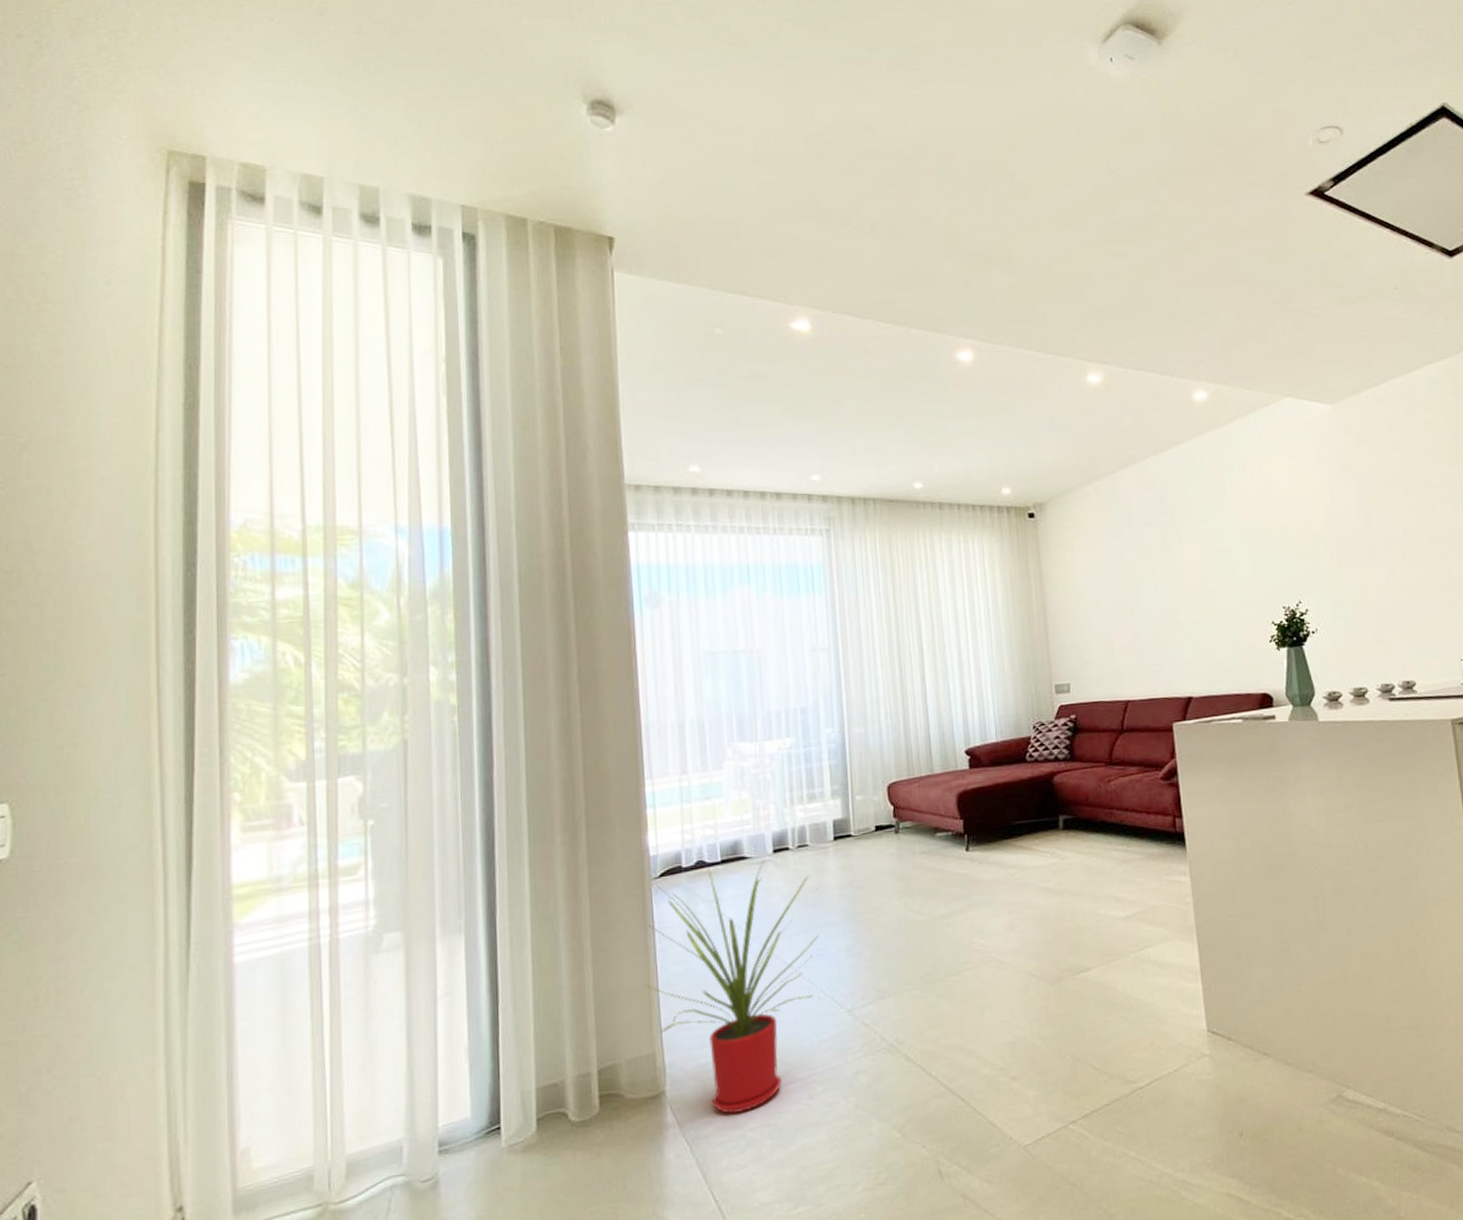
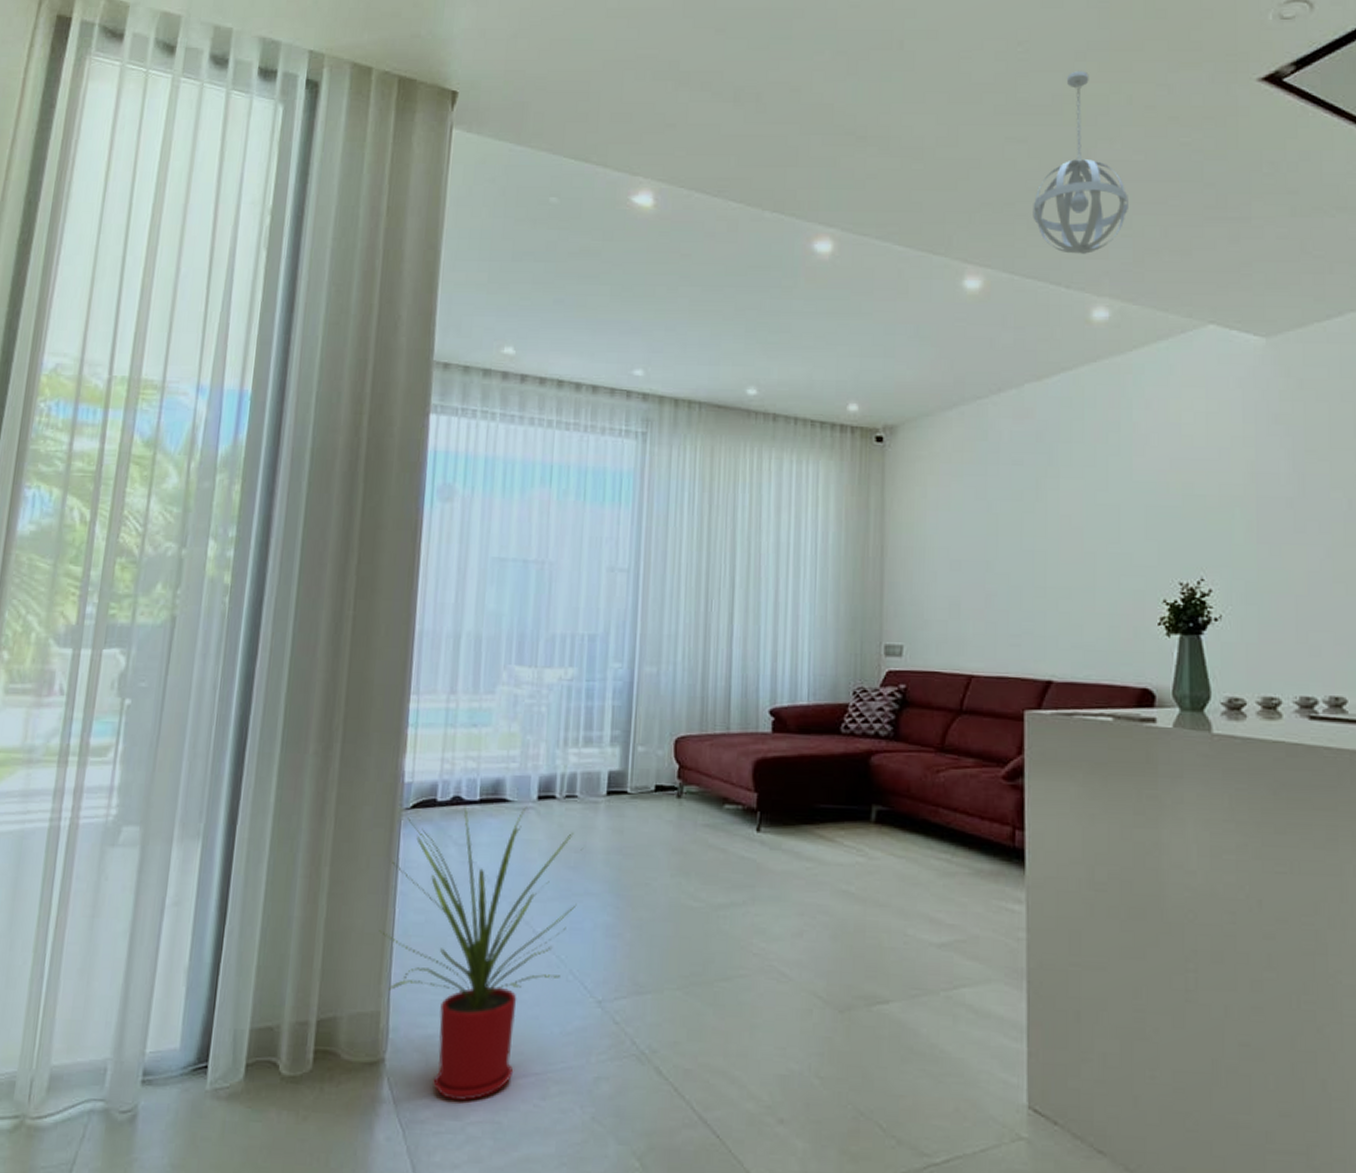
pendant light: none [1137,193,1214,348] -> present [1033,71,1128,254]

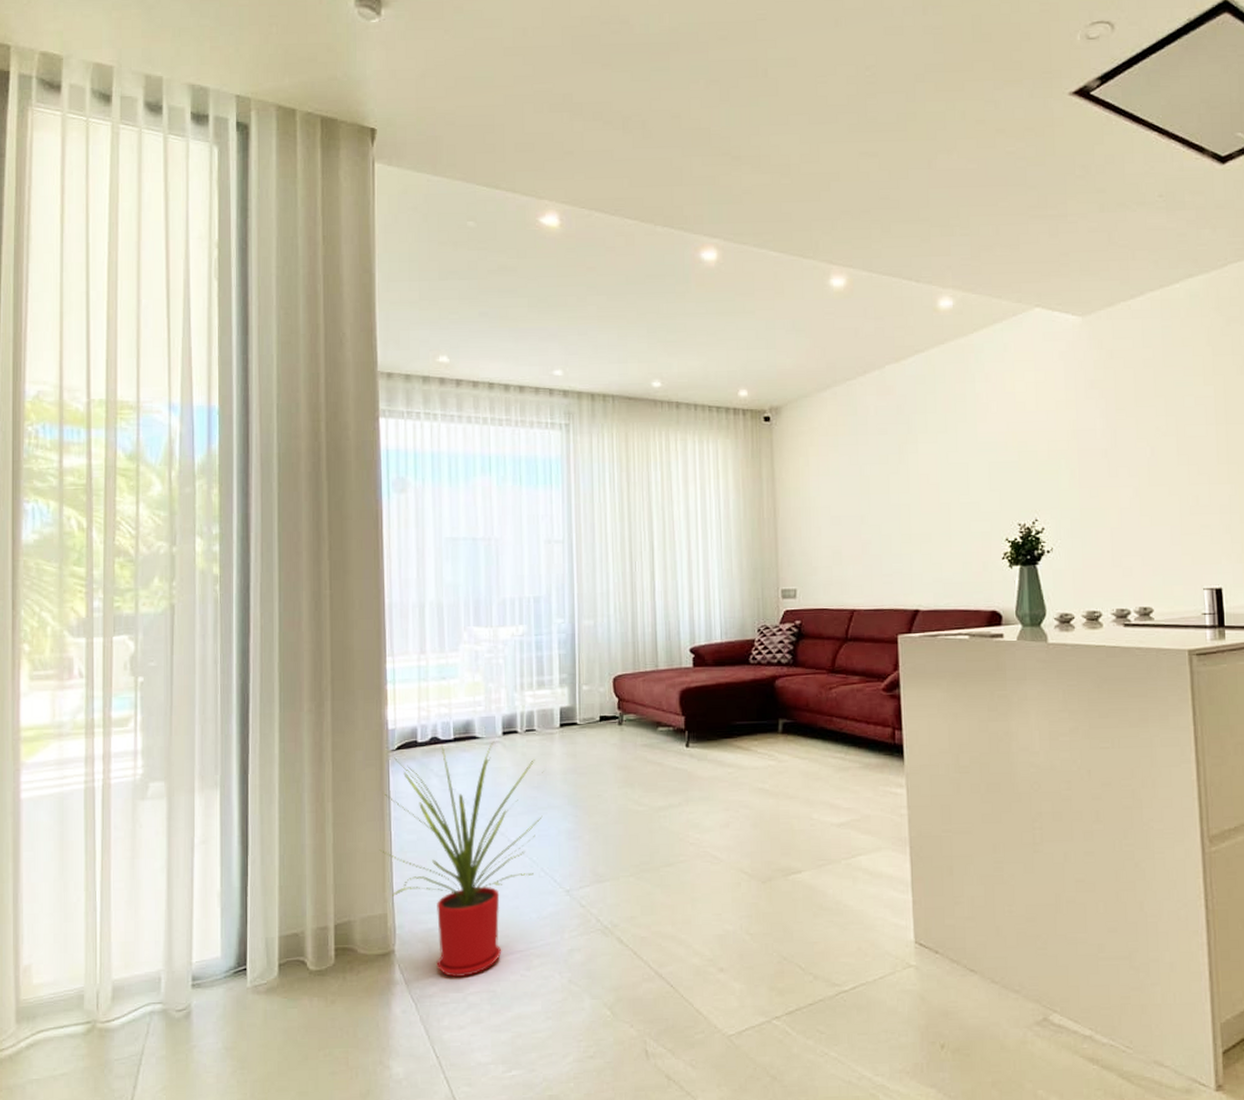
pendant light: present [1033,71,1128,254] -> none [885,91,965,252]

